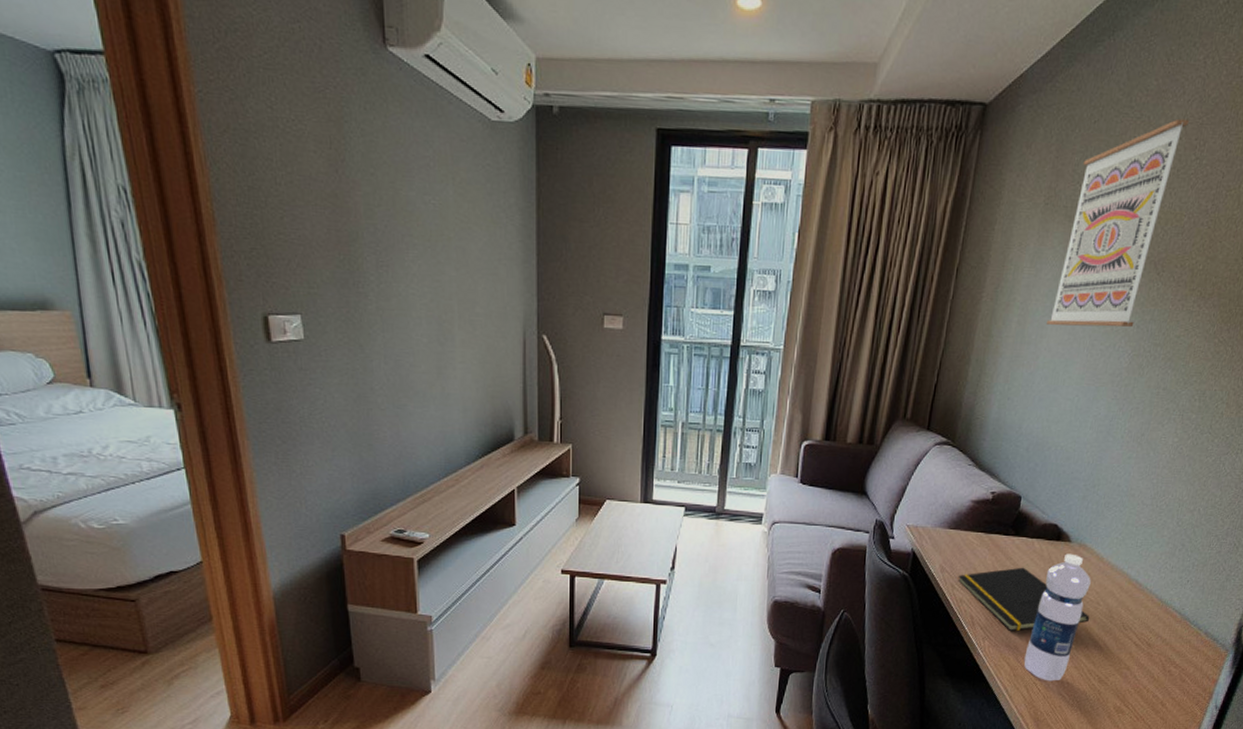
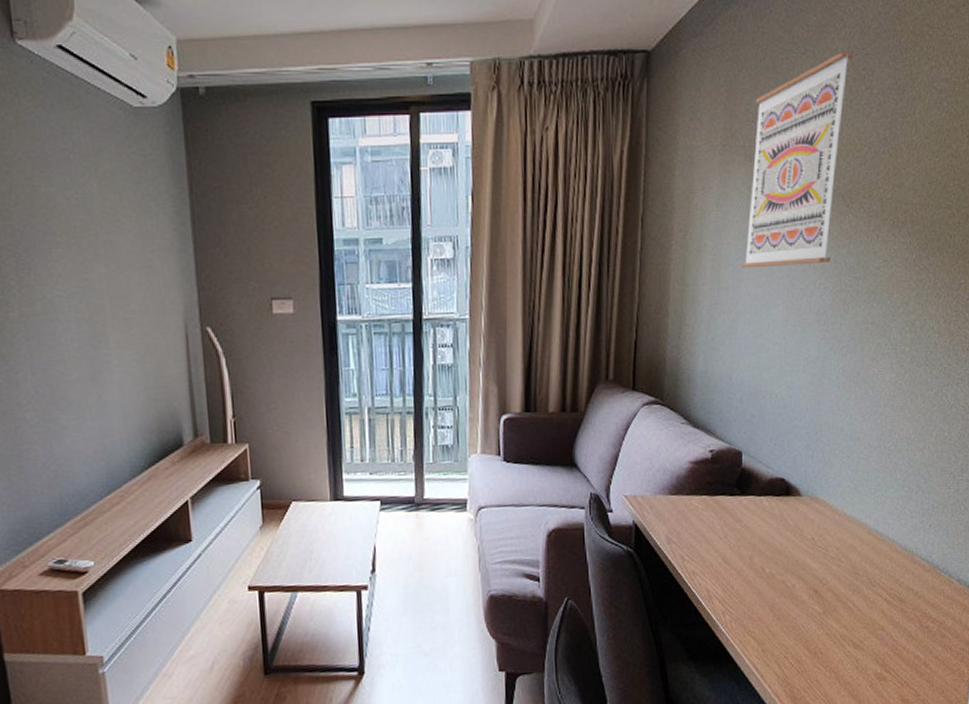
notepad: present [958,567,1090,632] -> none [686,528,834,602]
water bottle: present [1024,553,1091,681] -> none [770,508,829,654]

